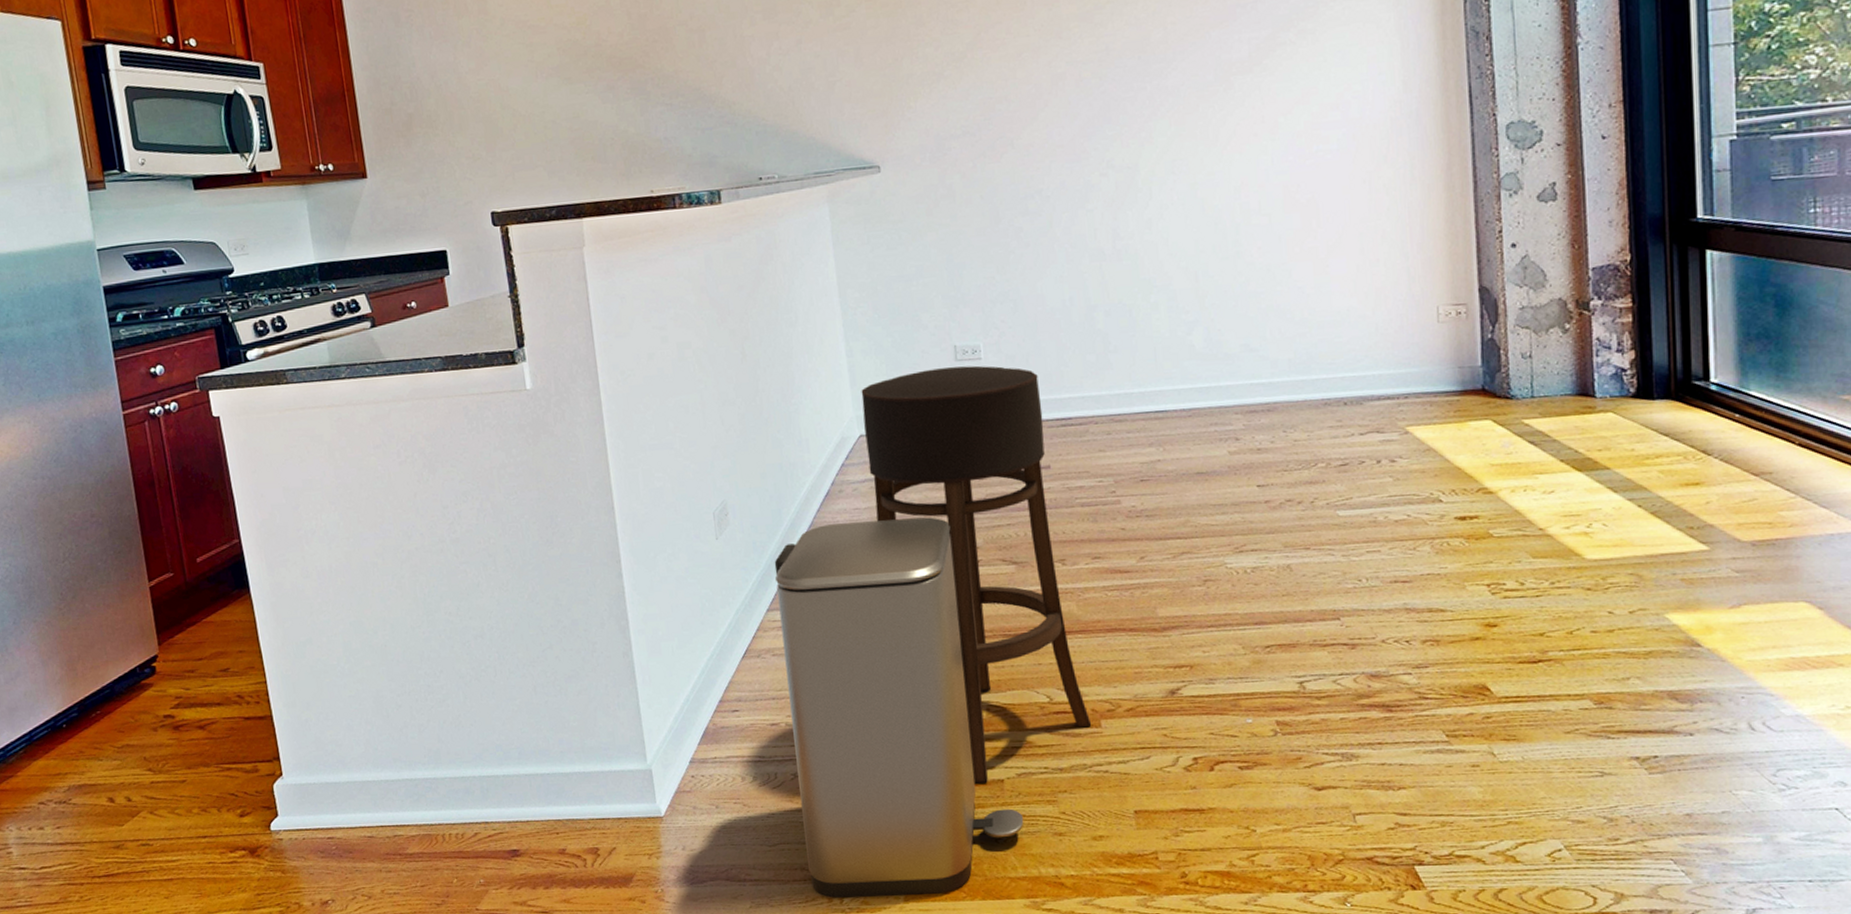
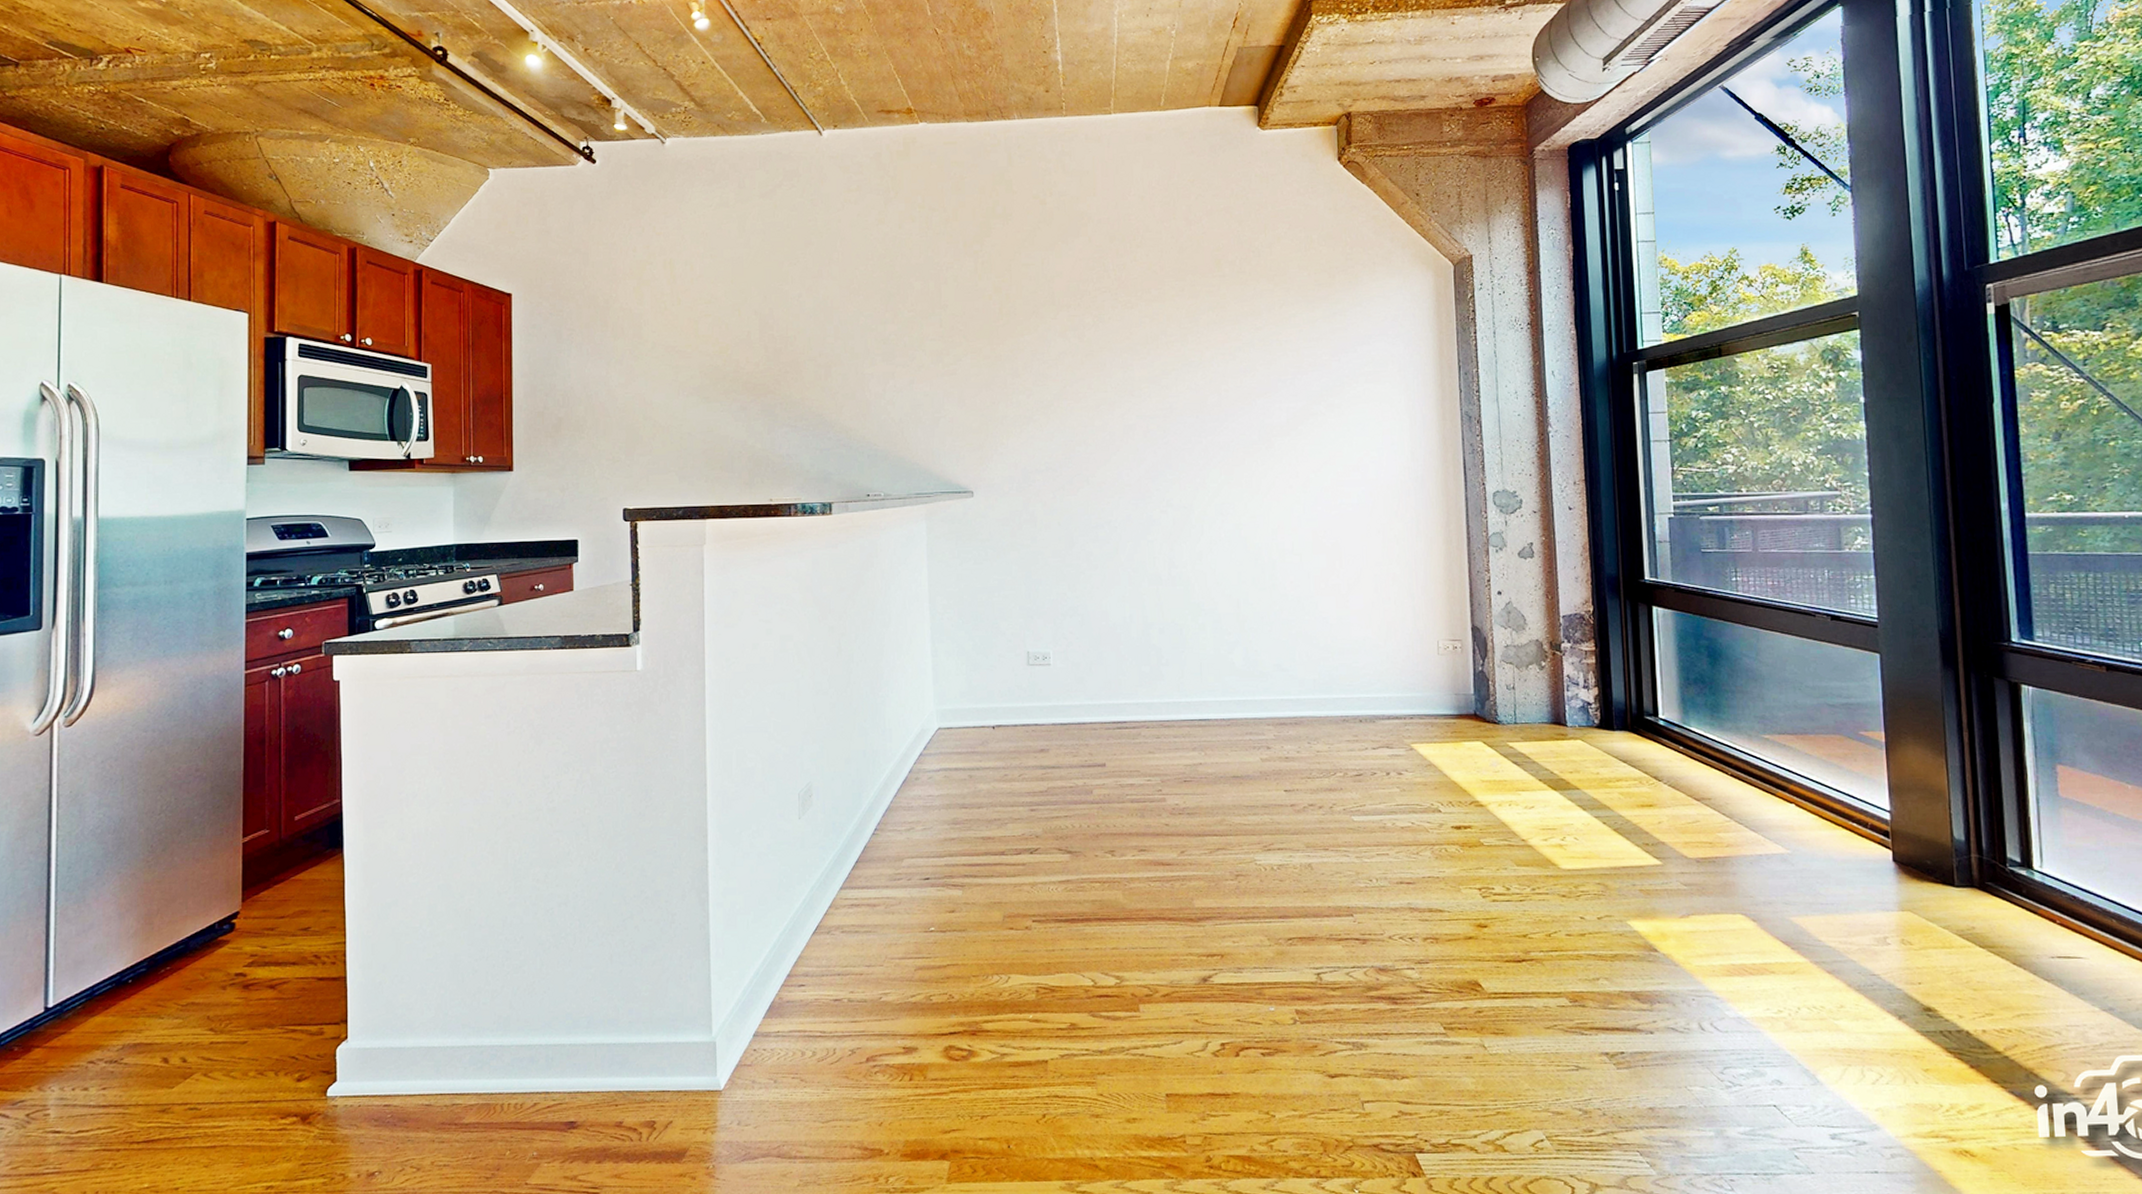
pedal bin: present [774,517,1024,898] -> none [850,806,1064,1177]
bar stool: present [861,365,1091,784] -> none [942,670,1130,1064]

